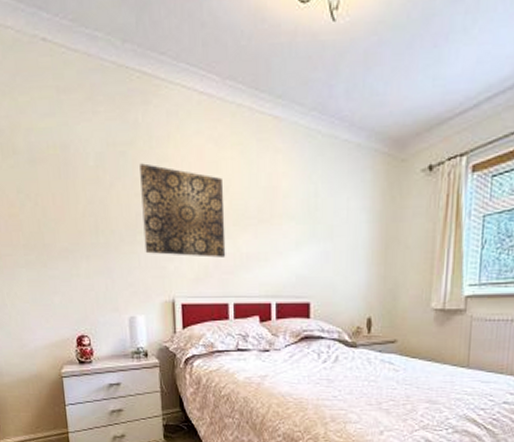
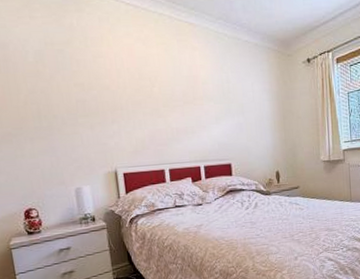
wall art: present [140,163,226,258] -> none [77,59,159,134]

